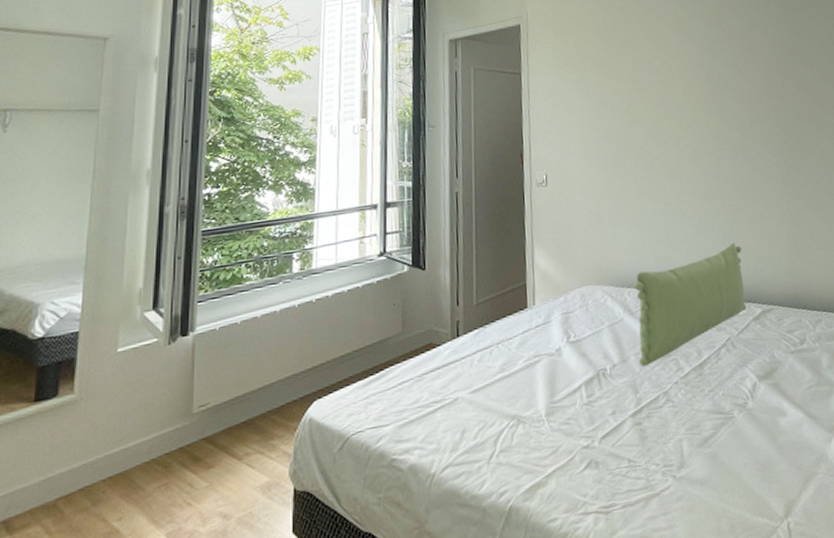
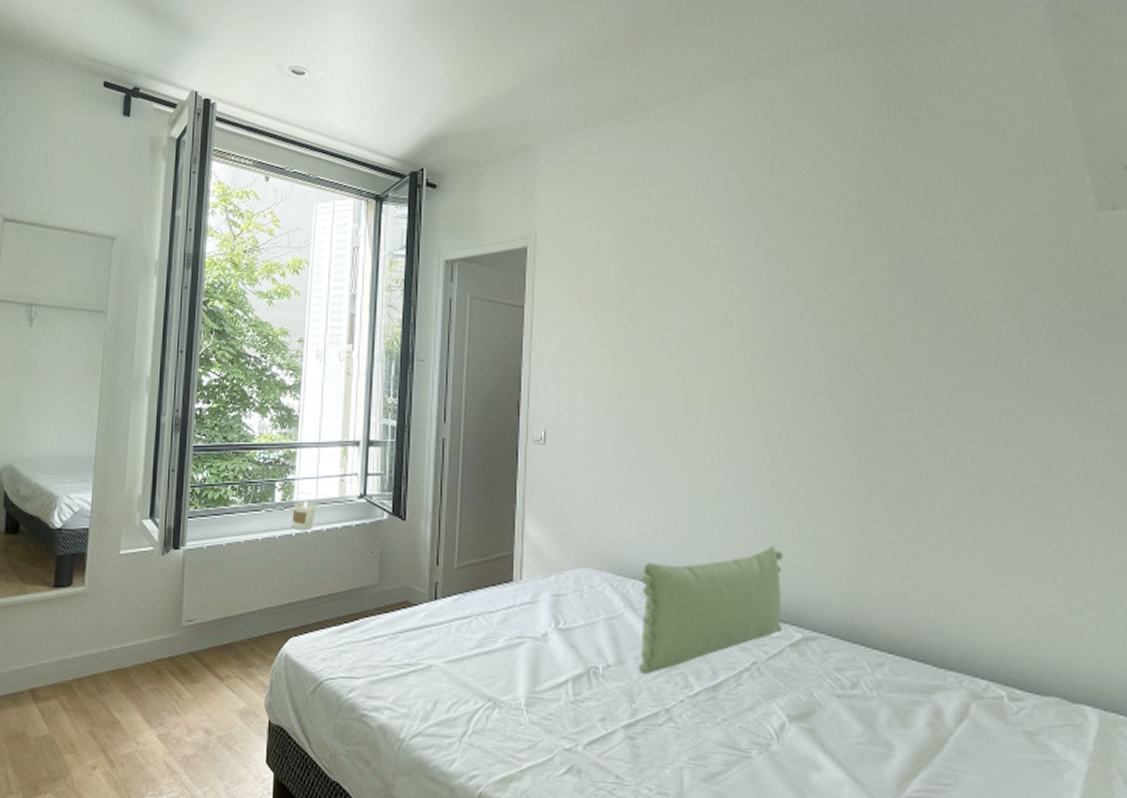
candle: none [311,267,336,296] -> present [292,501,316,530]

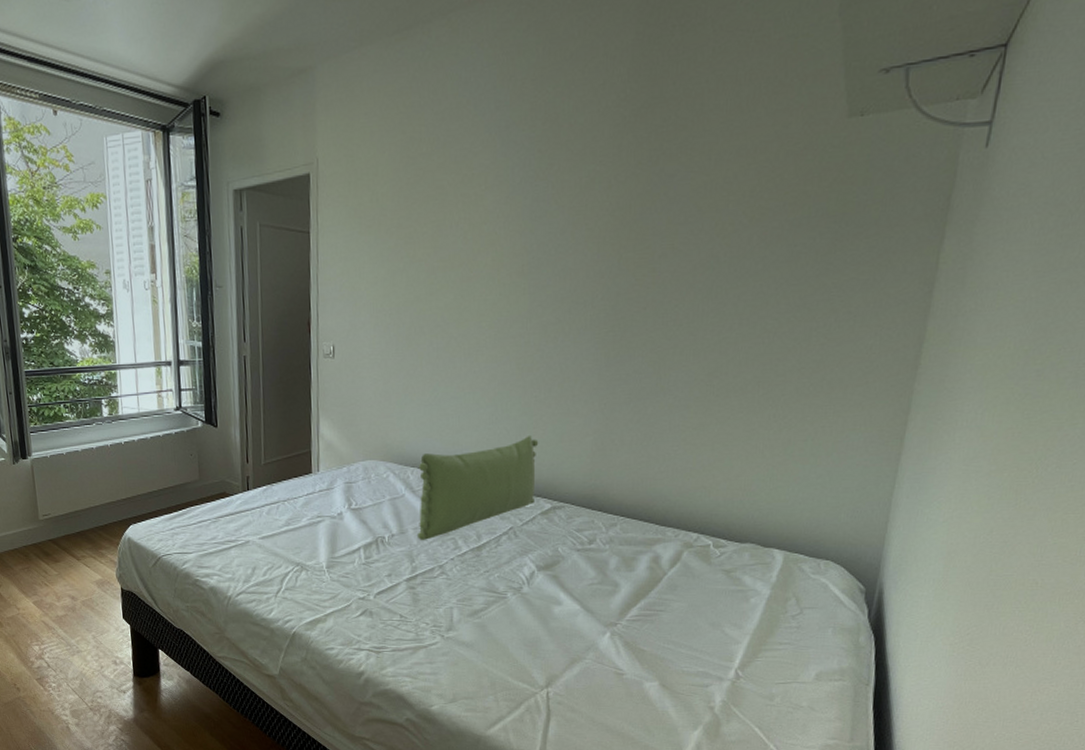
candle: present [292,501,316,530] -> none [119,415,140,439]

